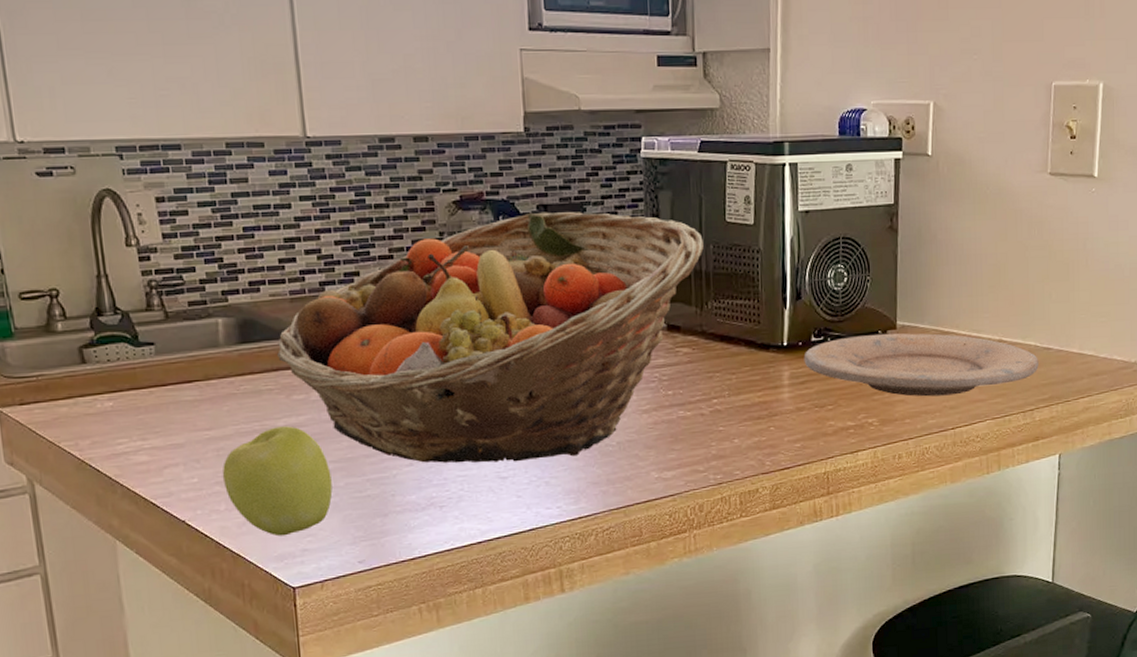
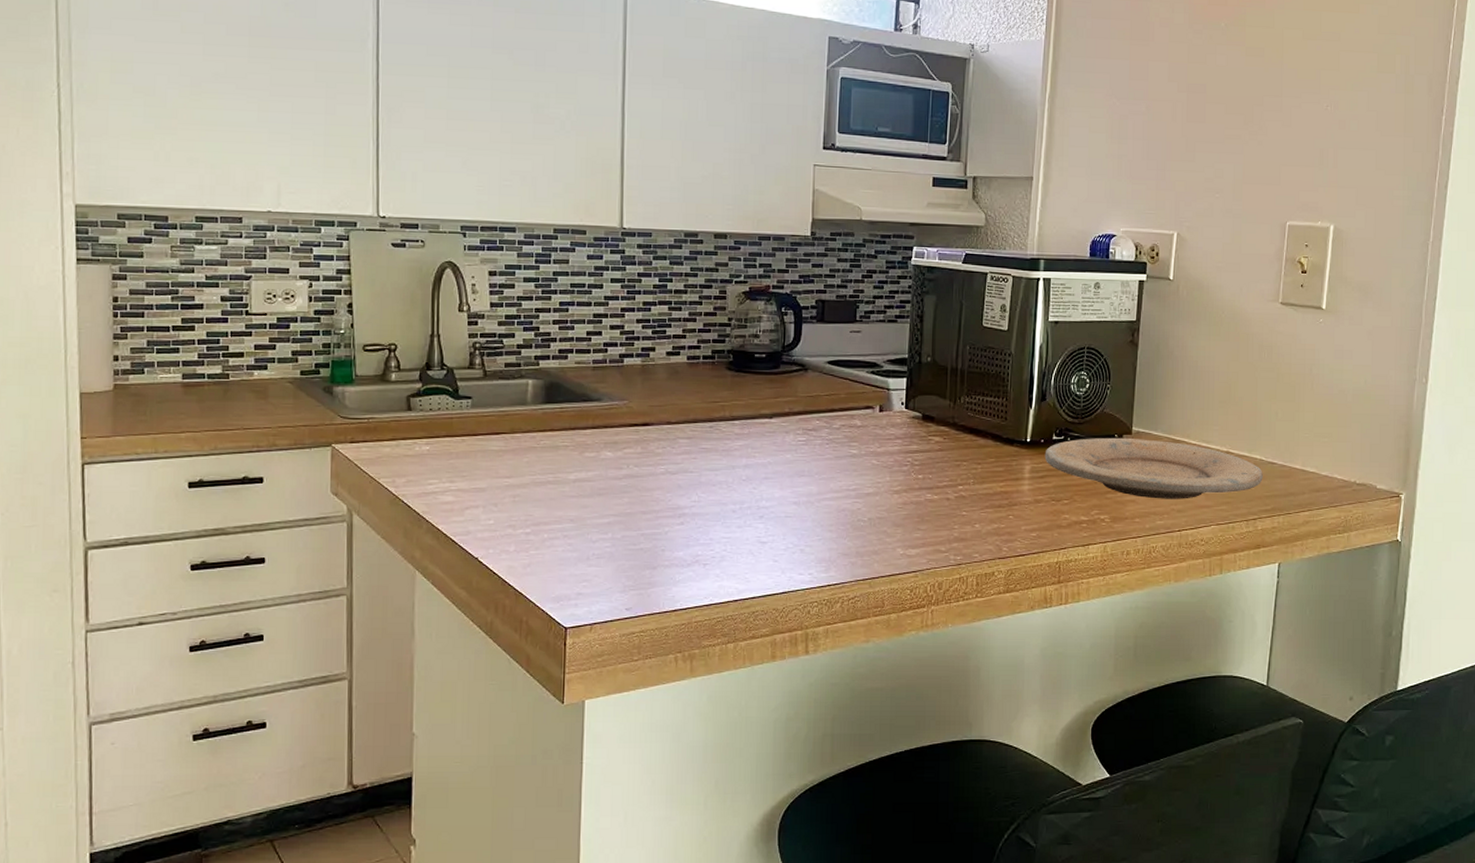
apple: present [222,426,333,537] -> none [515,480,610,579]
fruit basket: present [277,212,704,463] -> none [576,306,961,529]

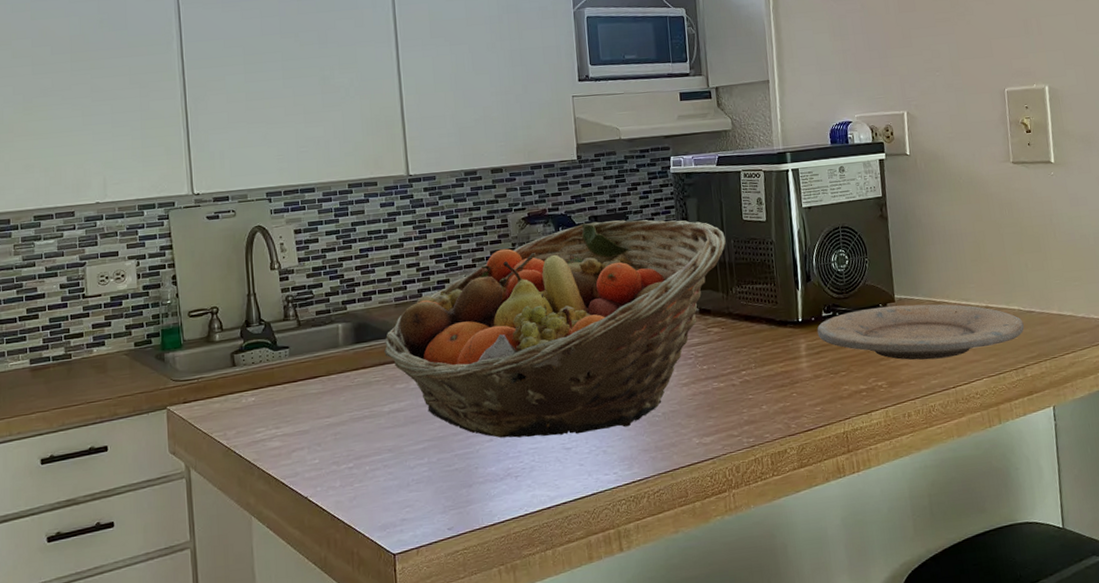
fruit basket: none [576,306,961,529] -> present [384,220,726,438]

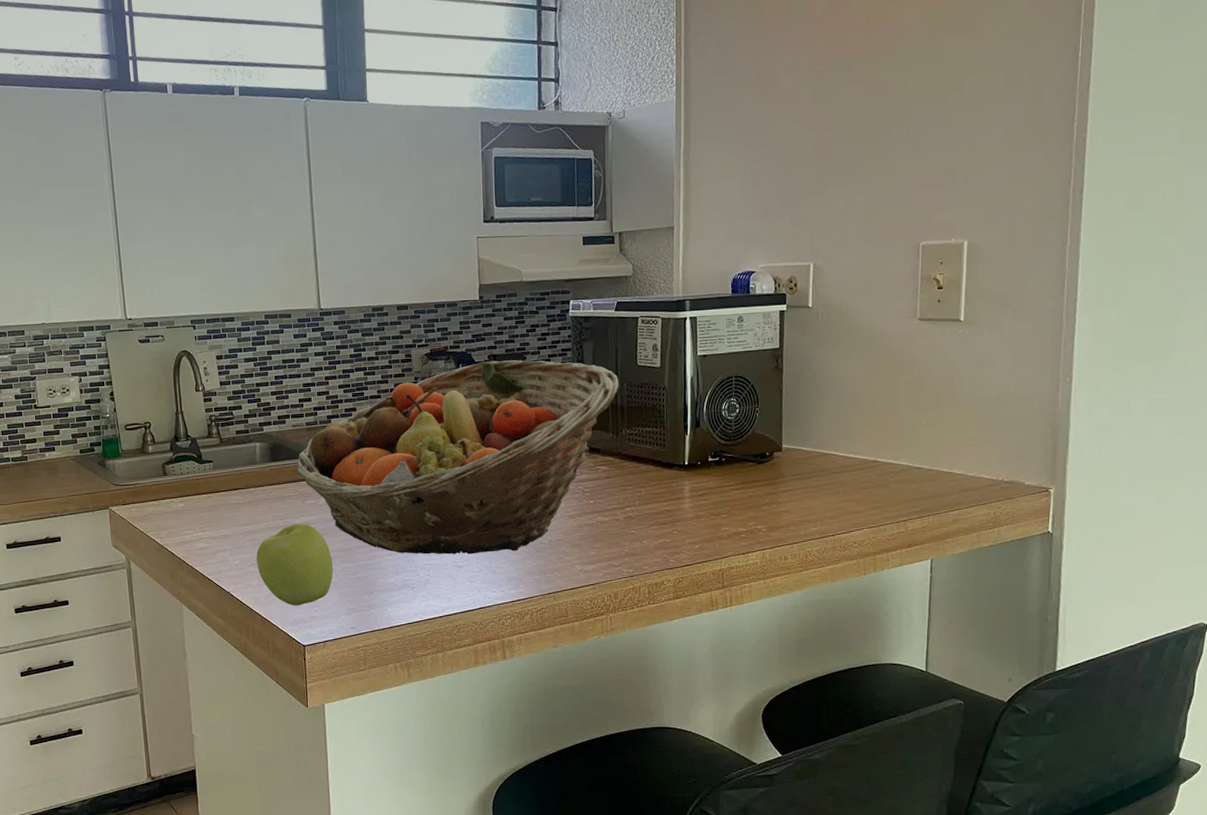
apple: none [338,411,427,508] -> present [256,523,333,606]
plate: present [817,304,1024,360] -> none [702,454,911,508]

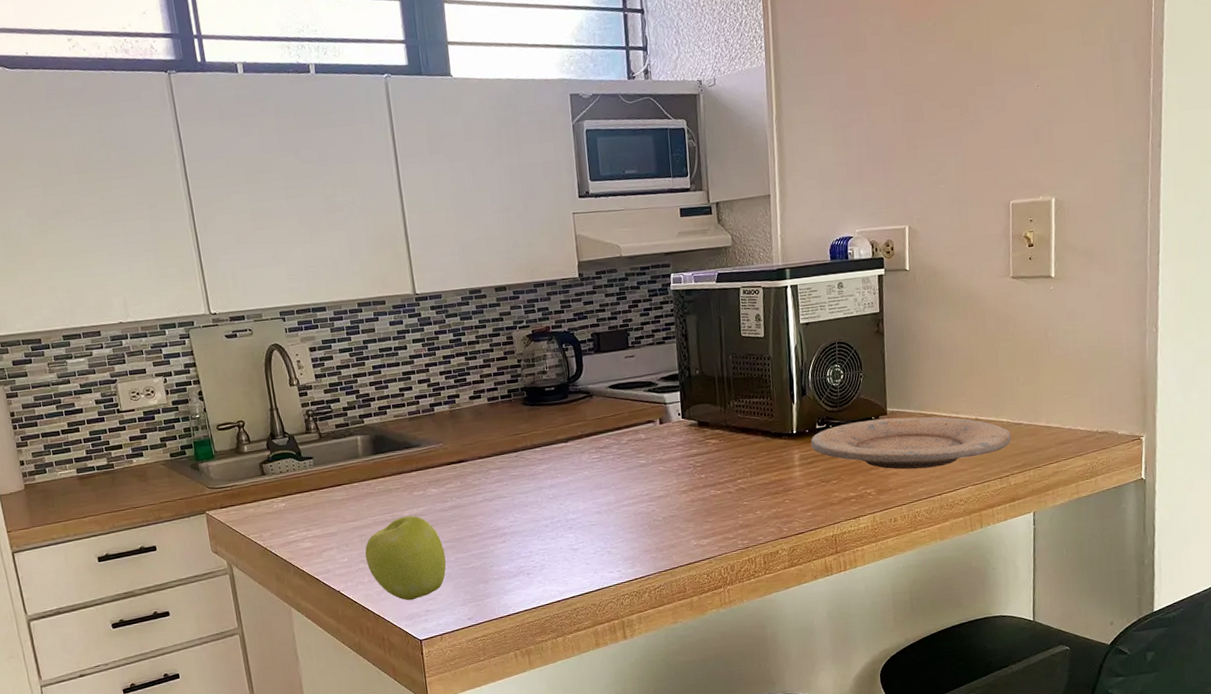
fruit basket: present [296,360,619,555] -> none [401,336,725,540]
plate: none [702,454,911,508] -> present [810,416,1011,470]

